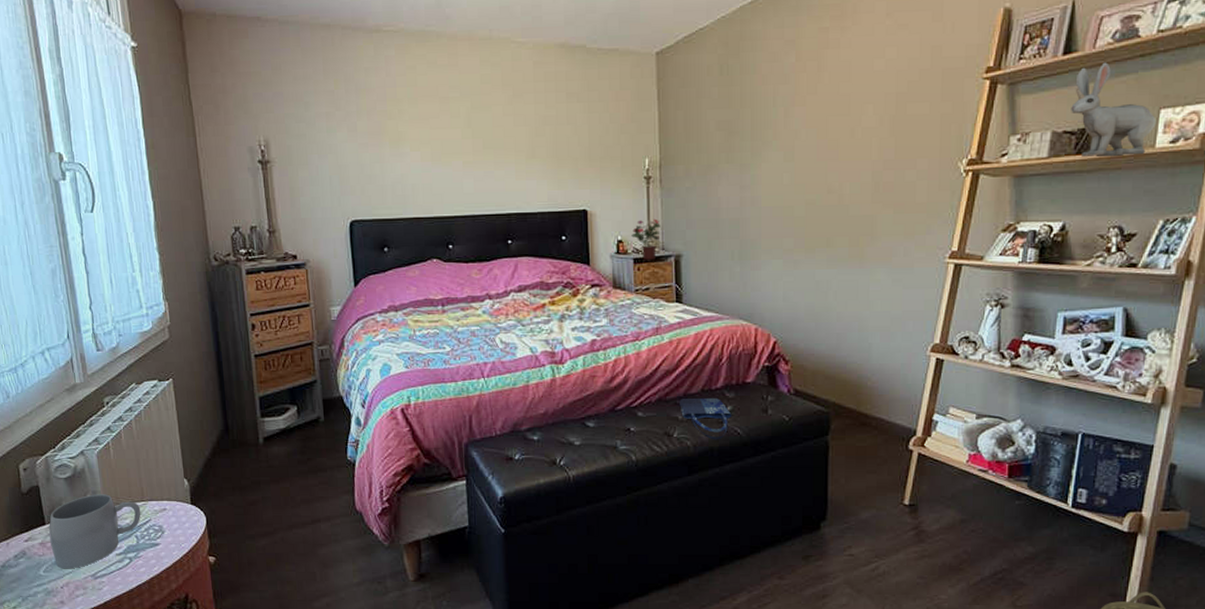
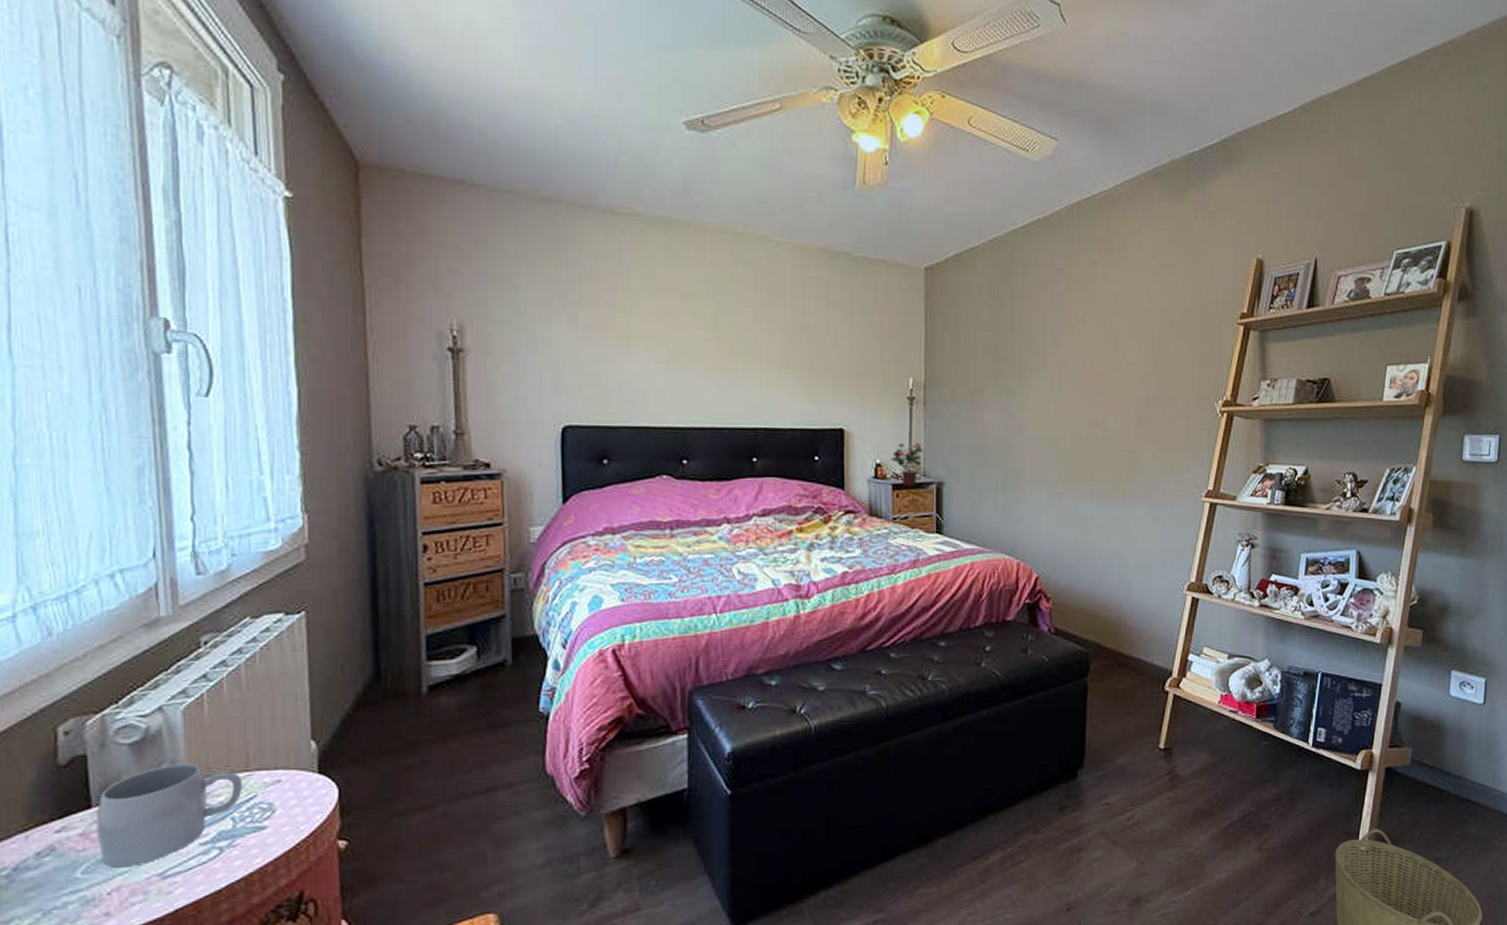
shopping bag: present [679,398,732,440] -> none [936,638,991,683]
decorative figurine: present [1071,62,1156,158] -> none [1313,318,1384,408]

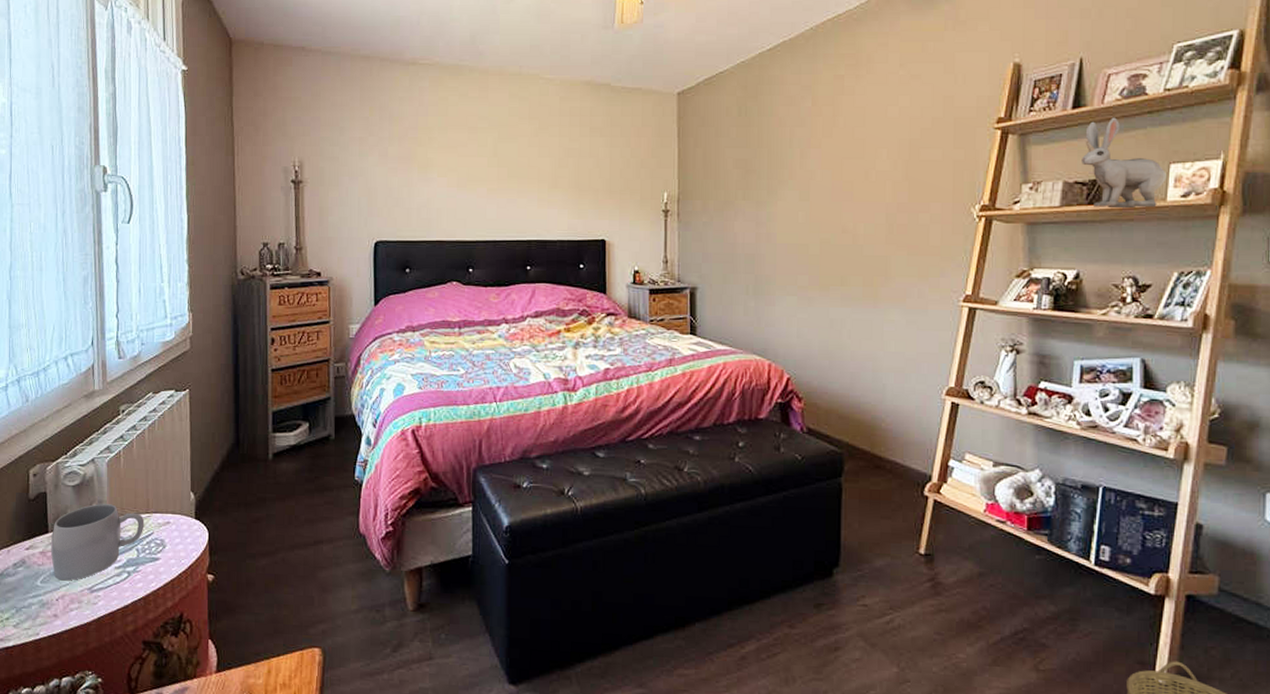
potted flower: present [891,442,923,486] -> none [648,251,677,291]
decorative figurine: none [1313,318,1384,408] -> present [1081,117,1167,209]

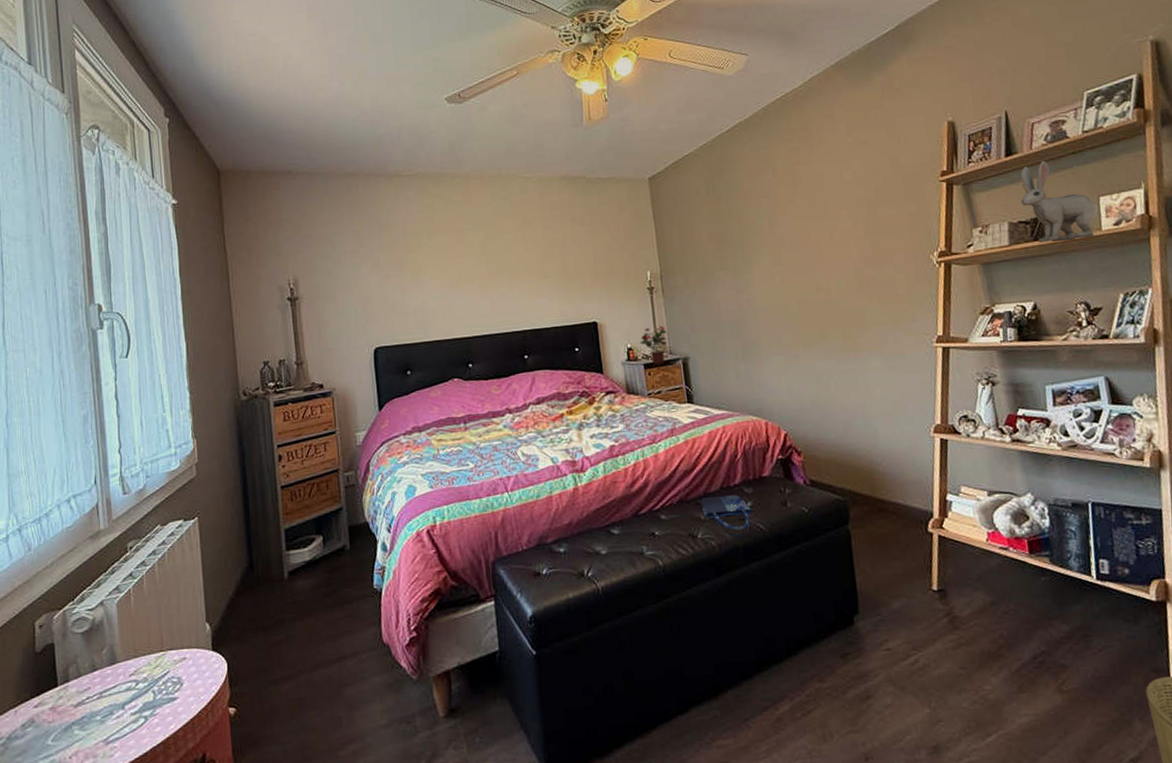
mug: present [50,504,145,581] -> none [60,646,160,736]
potted flower: none [648,251,677,291] -> present [640,325,668,365]
shopping bag: none [691,432,744,477] -> present [700,495,753,538]

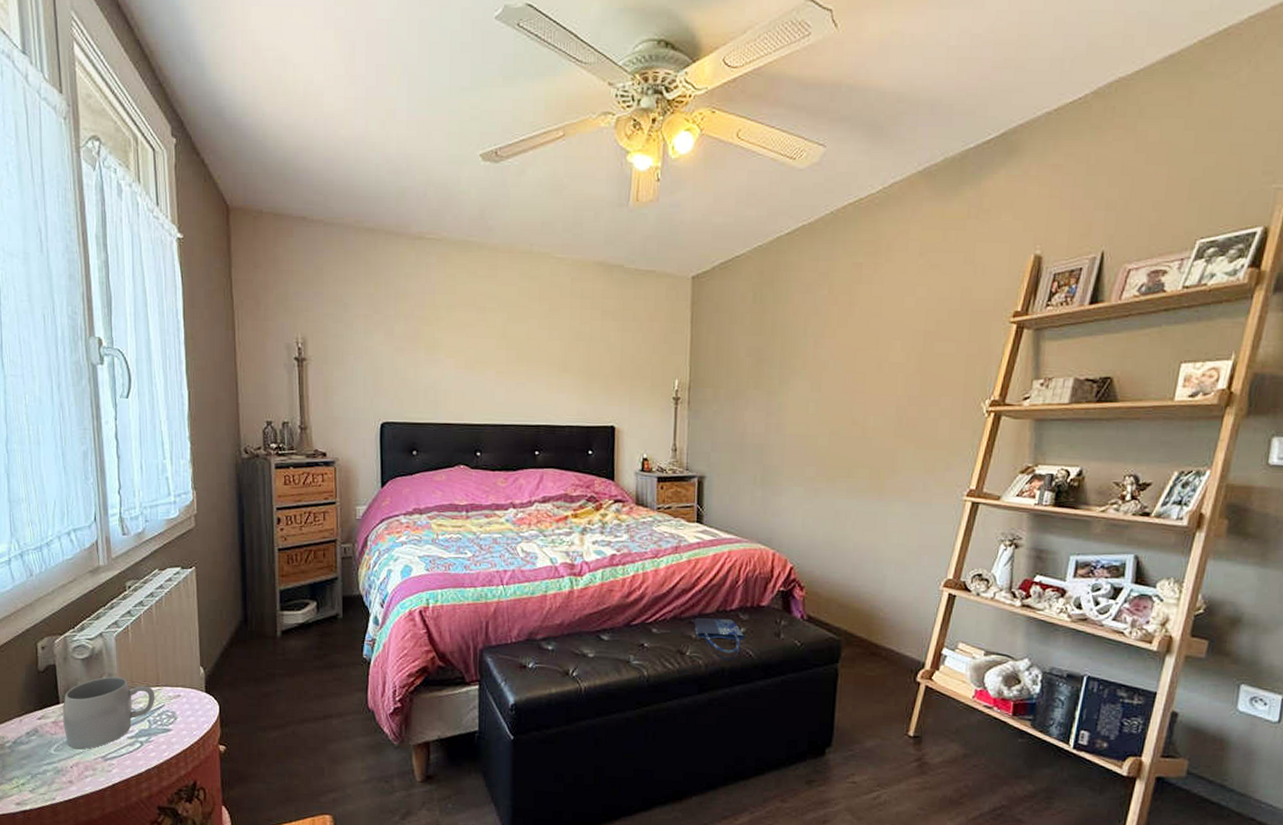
mug: none [60,646,160,736] -> present [62,676,155,750]
potted flower: present [640,325,668,365] -> none [657,439,686,479]
decorative figurine: present [1020,160,1099,243] -> none [1094,314,1177,408]

